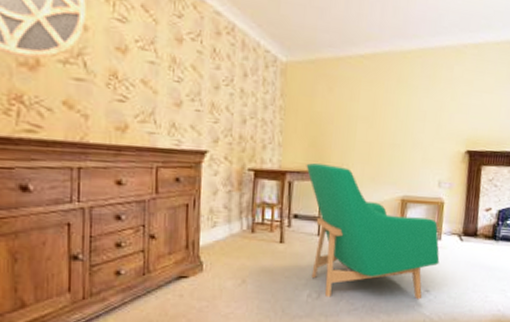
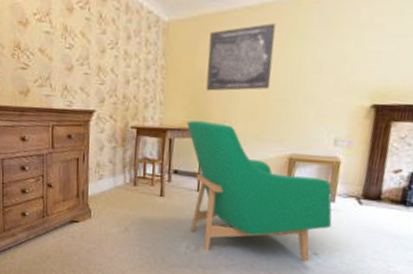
wall art: none [324,72,386,134] -> present [206,23,276,91]

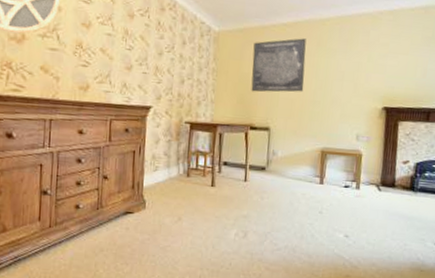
armchair: present [186,121,332,262] -> none [235,117,358,244]

